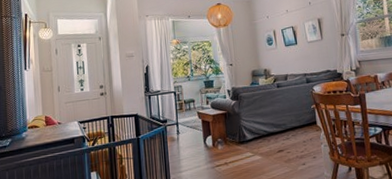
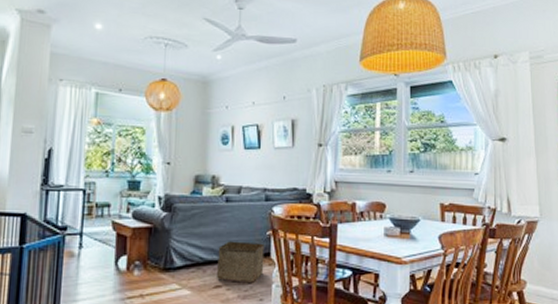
storage bin: none [277,115,313,147] -> present [217,241,265,283]

